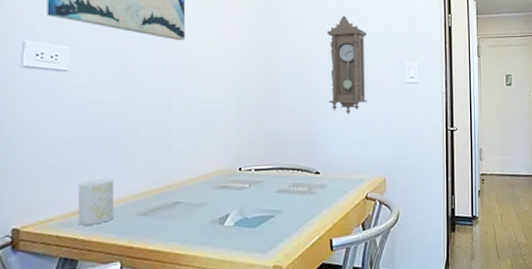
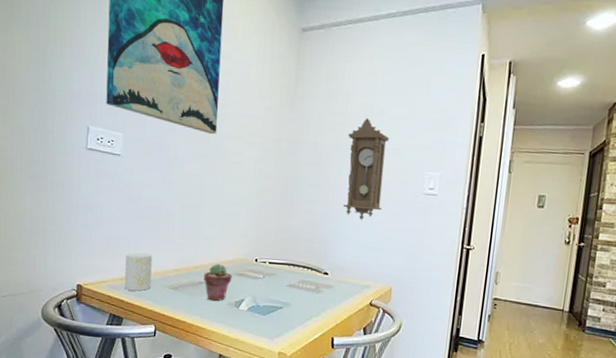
potted succulent: none [180,178,214,221] -> present [204,263,233,301]

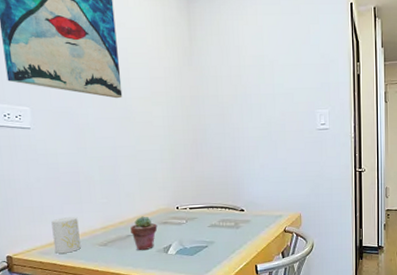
pendulum clock: present [342,118,390,220] -> none [244,68,283,159]

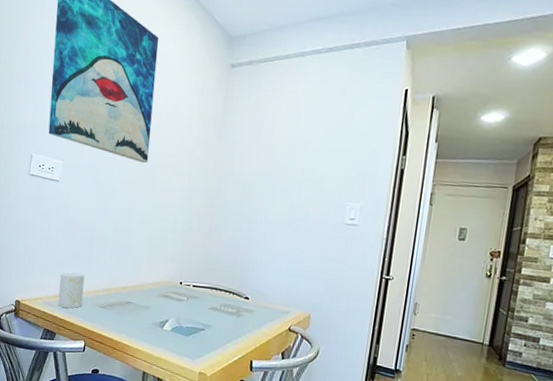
potted succulent: present [130,216,158,250] -> none [131,285,158,321]

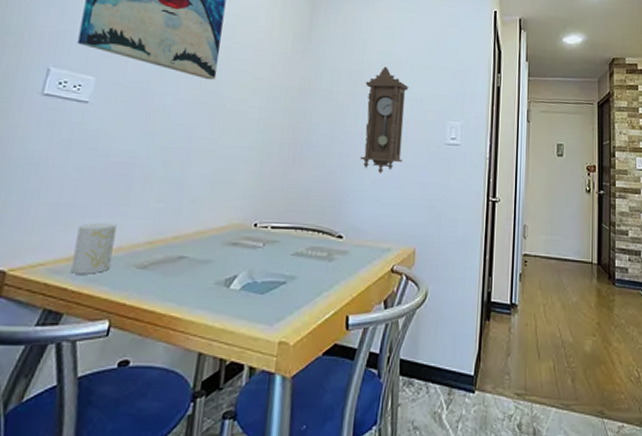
pendulum clock: none [265,149,312,248] -> present [359,66,409,173]

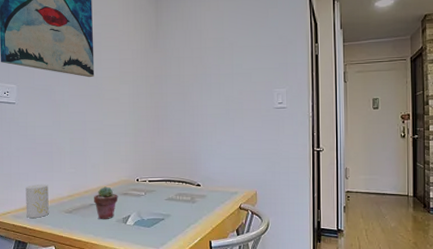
potted succulent: none [185,231,224,280] -> present [94,186,118,219]
pendulum clock: present [359,66,409,173] -> none [204,50,240,136]

